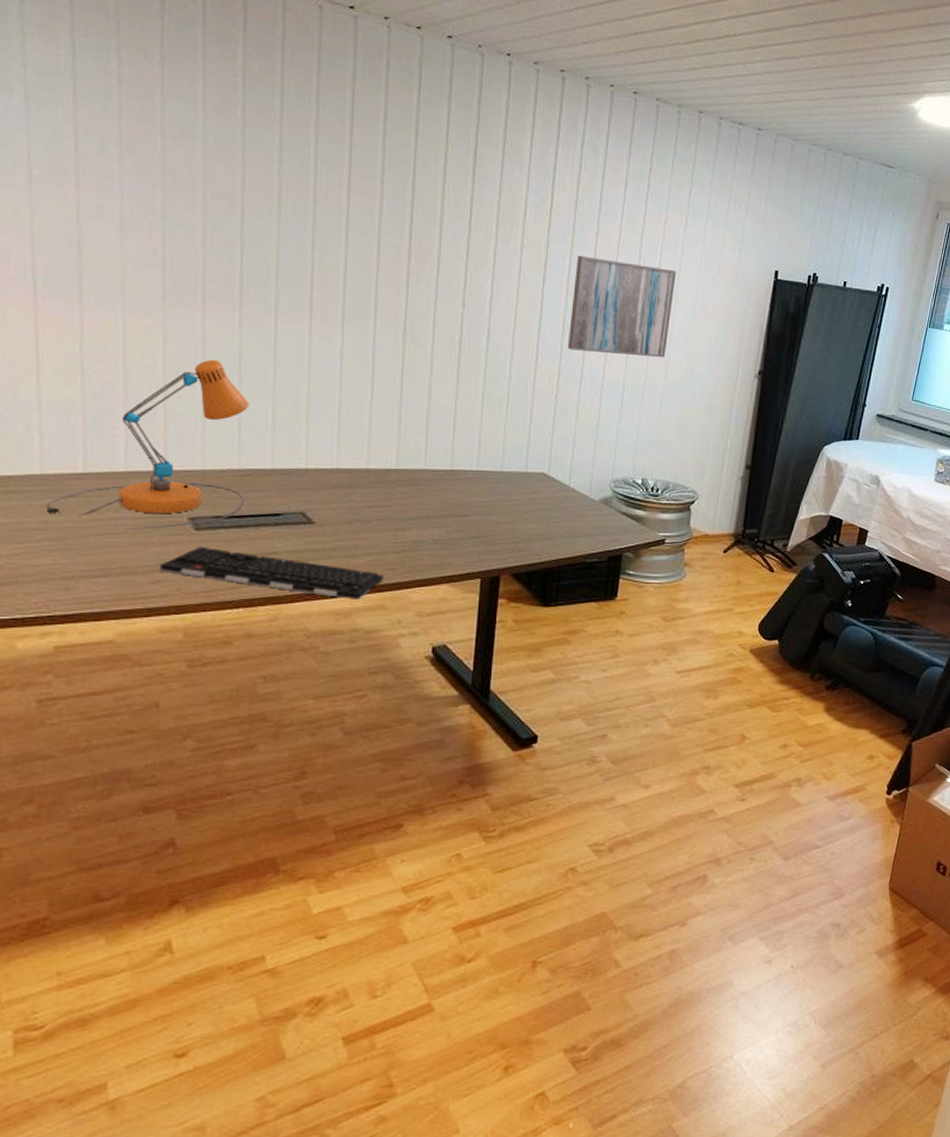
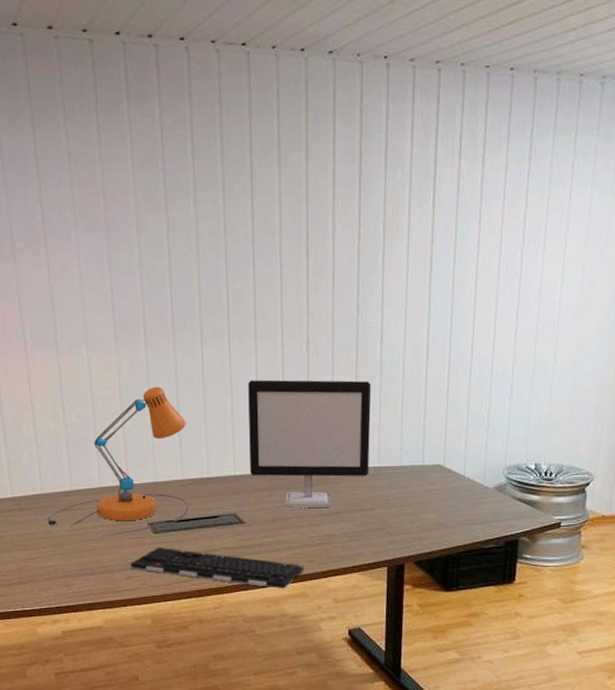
computer monitor: none [326,364,474,512] -> present [248,379,372,508]
wall art: present [567,255,677,358] -> none [456,247,563,343]

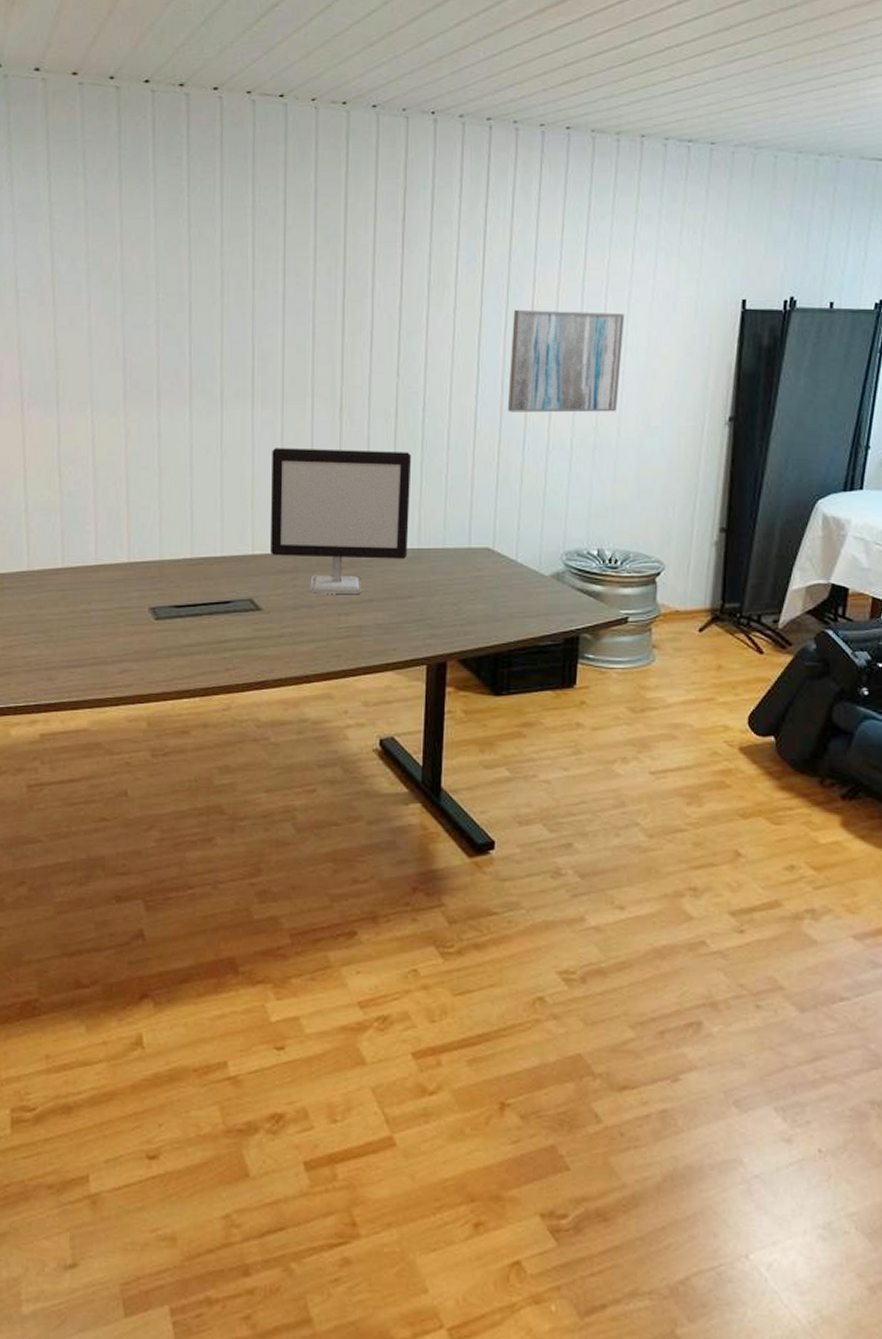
desk lamp: present [48,386,188,537] -> none [33,452,201,622]
keyboard: present [130,547,304,590] -> none [125,635,329,690]
wall art: none [456,247,563,343] -> present [507,309,625,413]

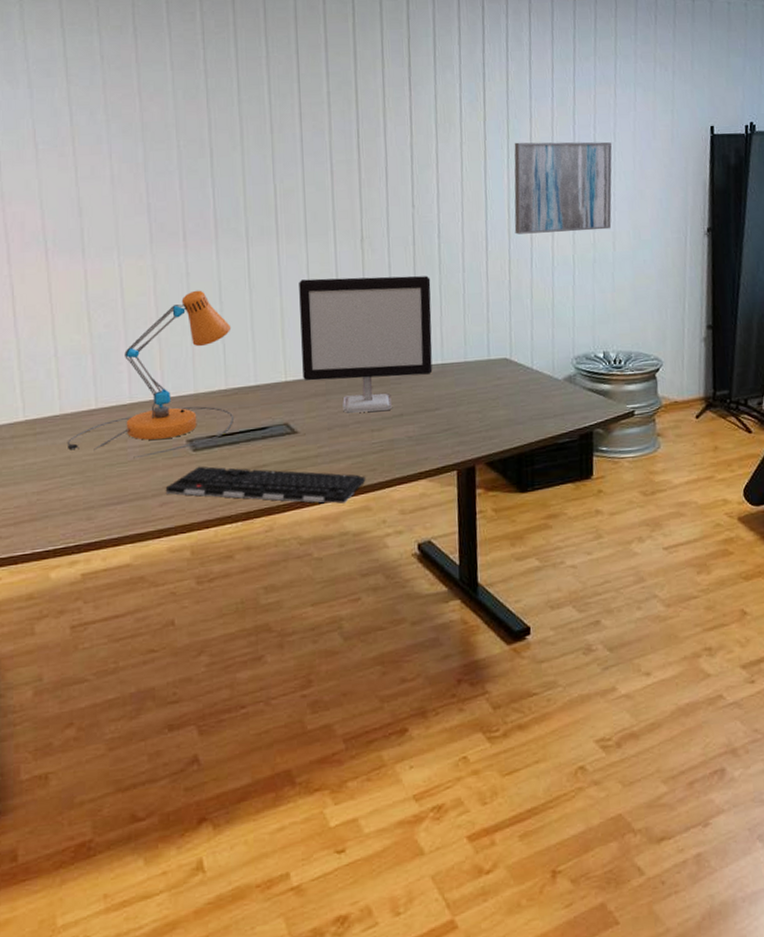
desk lamp: none [33,452,201,622] -> present [68,290,233,459]
keyboard: none [125,635,329,690] -> present [165,466,366,505]

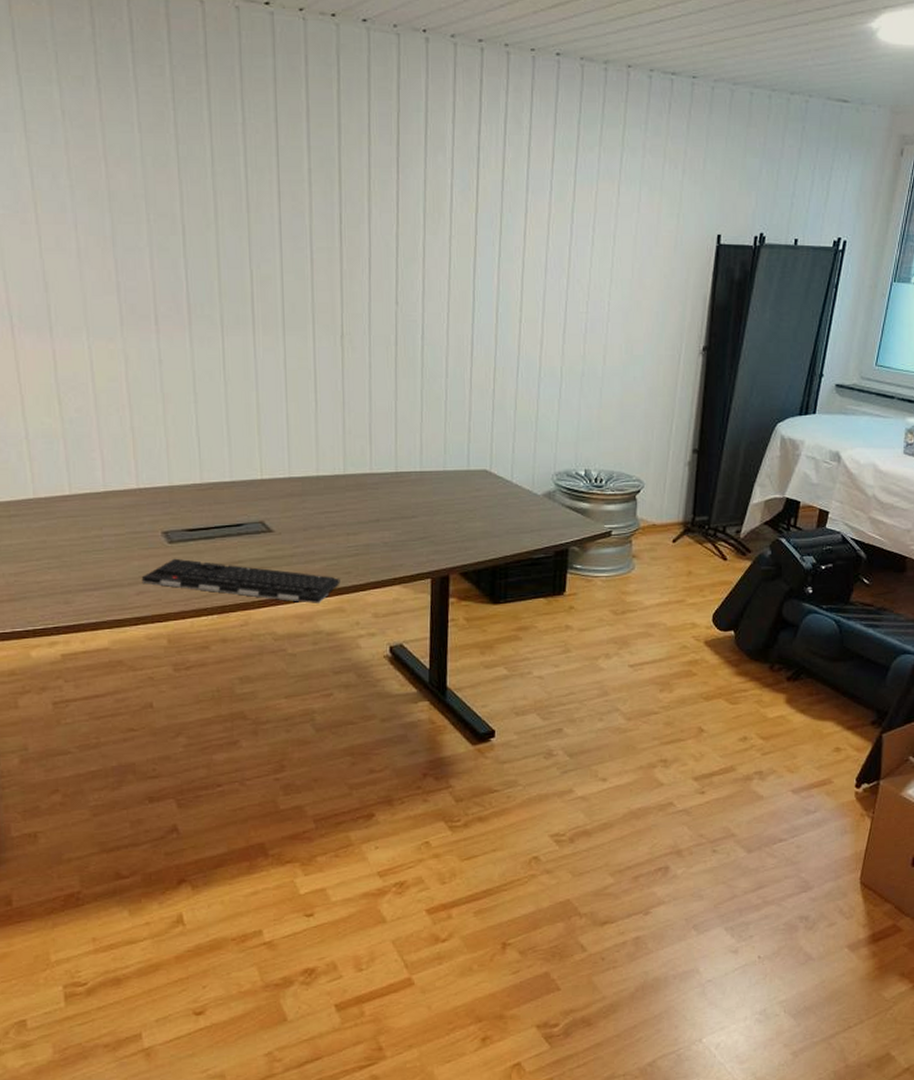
desk lamp: present [68,290,233,459] -> none [43,379,209,547]
computer monitor: present [299,275,433,413] -> none [276,375,412,516]
wall art: present [514,141,613,235] -> none [502,239,611,342]

